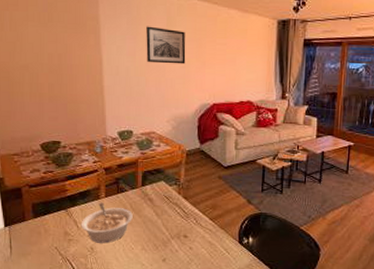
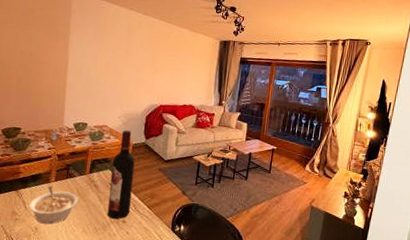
wall art: present [146,26,186,64] -> none [107,35,142,70]
wine bottle: none [165,136,192,235] -> present [107,130,135,220]

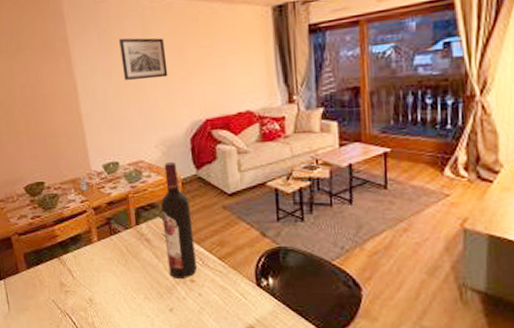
legume: present [28,185,78,225] -> none [75,247,131,294]
wall art: none [107,35,142,70] -> present [119,37,168,81]

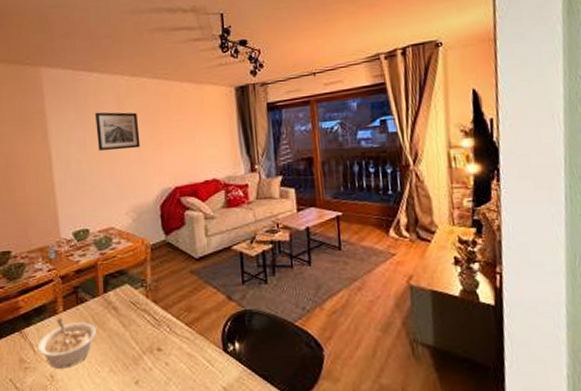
legume: none [75,247,131,294] -> present [37,317,96,369]
wine bottle: present [161,162,198,280] -> none [129,228,165,349]

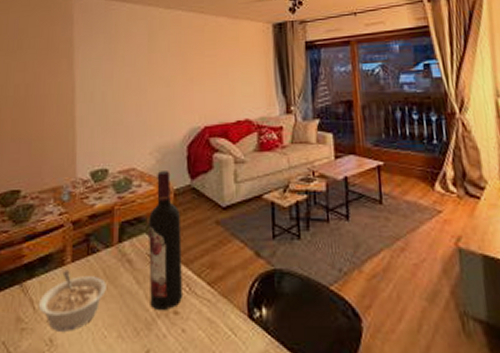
wall art: present [95,112,141,152] -> none [125,43,170,85]
wine bottle: none [129,228,165,349] -> present [149,171,184,311]

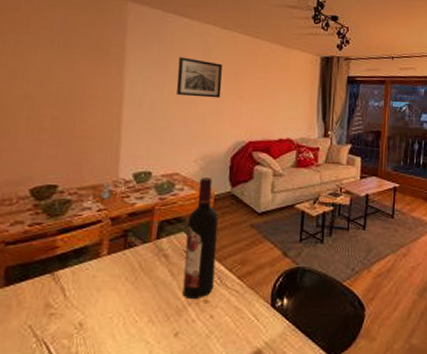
legume: present [38,270,106,331] -> none [69,261,141,317]
wall art: none [125,43,170,85] -> present [176,56,223,98]

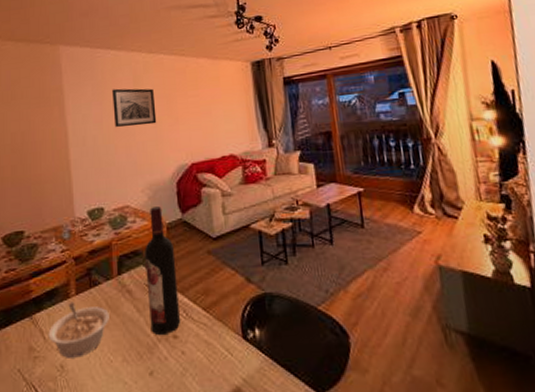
legume: none [69,261,141,317] -> present [48,302,109,358]

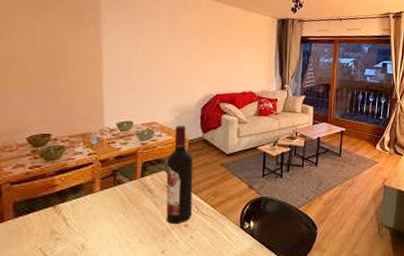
legume: present [48,302,109,358] -> none [71,196,130,240]
wall art: present [112,88,157,128] -> none [149,19,190,57]

